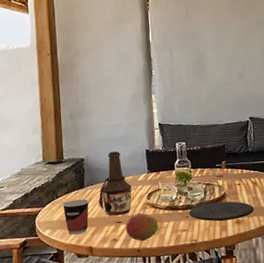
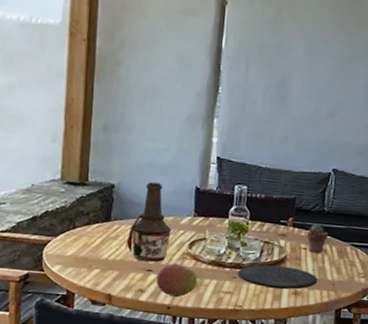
cup: present [62,199,90,235] -> none [79,233,115,277]
potted succulent: none [238,162,256,187] -> present [306,223,329,254]

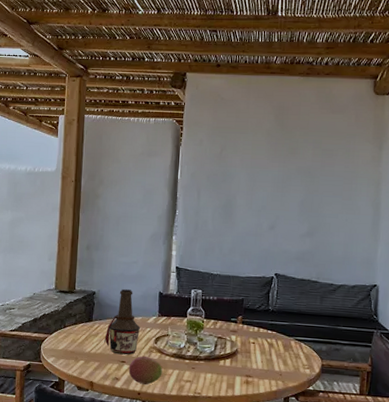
plate: present [237,264,318,290] -> none [195,357,267,379]
potted succulent: present [306,223,329,254] -> none [254,321,274,347]

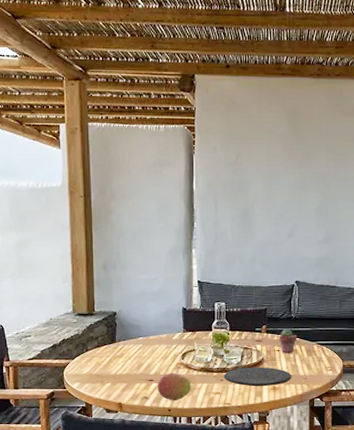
bottle: present [104,288,141,355] -> none [130,306,167,374]
plate: none [195,357,267,379] -> present [223,366,292,387]
potted succulent: none [254,321,274,347] -> present [278,328,297,353]

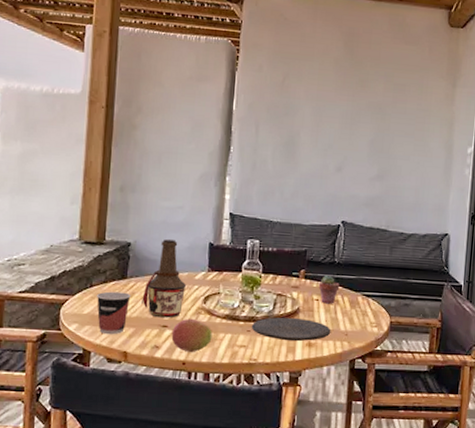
cup: none [91,354,121,390] -> present [96,291,131,335]
bottle: none [130,306,167,374] -> present [141,238,187,318]

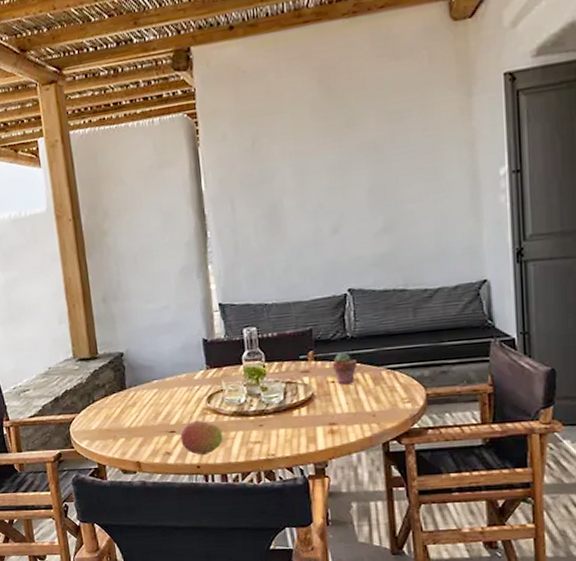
cup: present [96,291,131,335] -> none [100,403,134,447]
bottle: present [141,238,187,318] -> none [144,342,187,424]
plate: present [251,317,331,342] -> none [262,404,355,431]

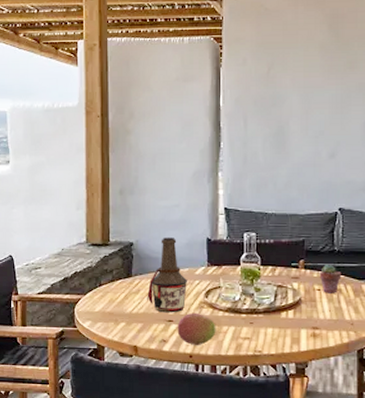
bottle: none [144,342,187,424] -> present [147,236,188,313]

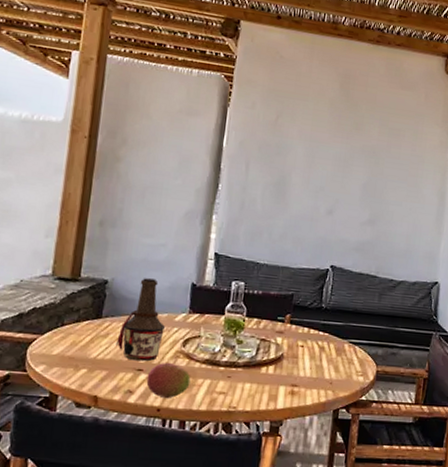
potted succulent: present [319,264,342,294] -> none [304,320,326,351]

